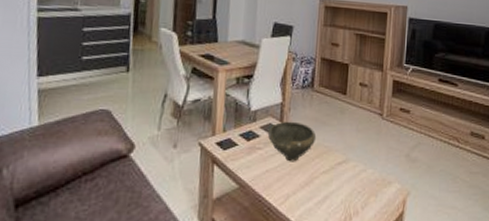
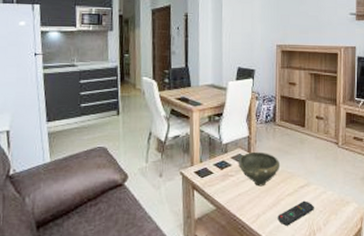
remote control: none [309,179,352,209] -> present [277,200,314,226]

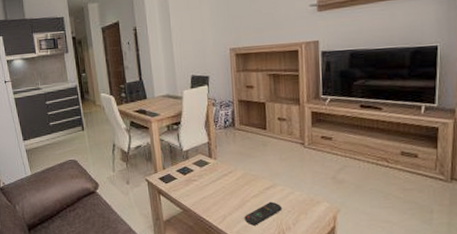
bowl: present [239,151,281,187] -> none [201,156,244,190]

